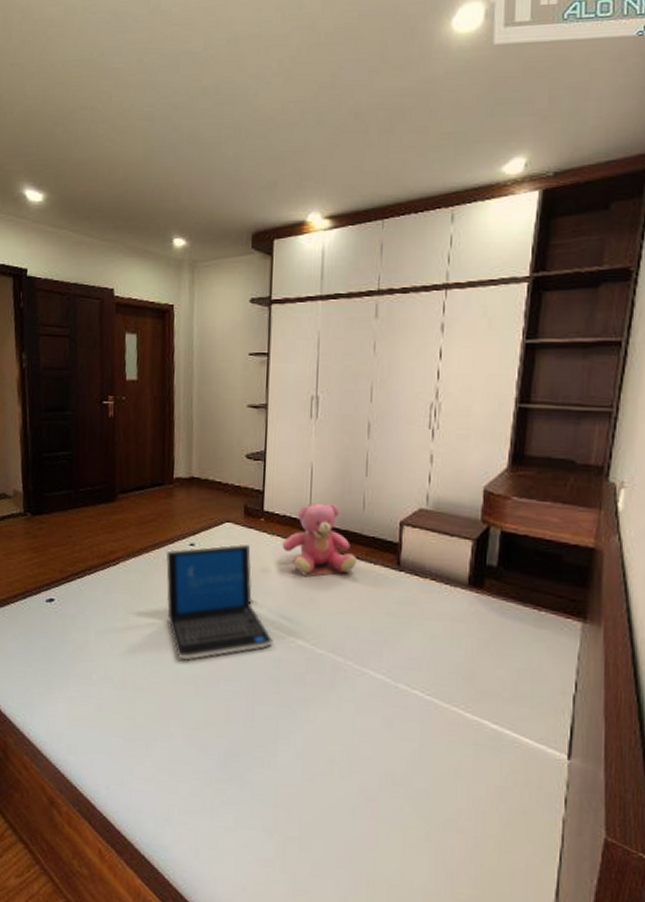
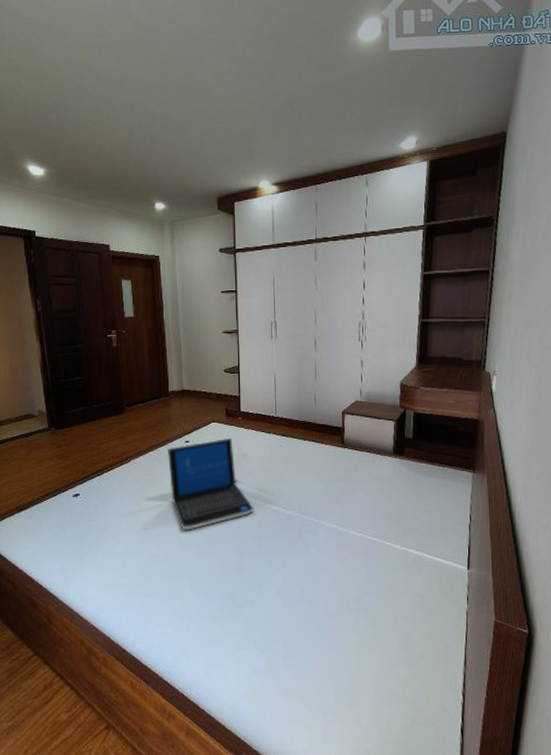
teddy bear: present [282,502,358,577] -> none [256,401,313,459]

